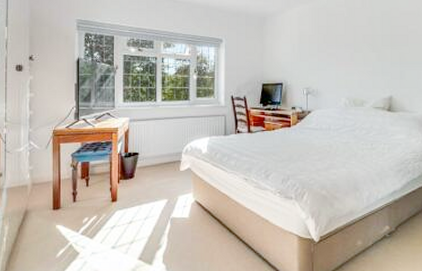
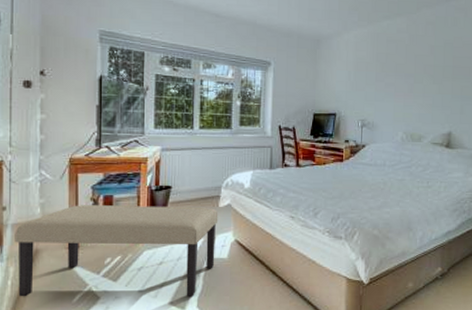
bench: none [9,171,180,253] -> present [15,205,219,297]

